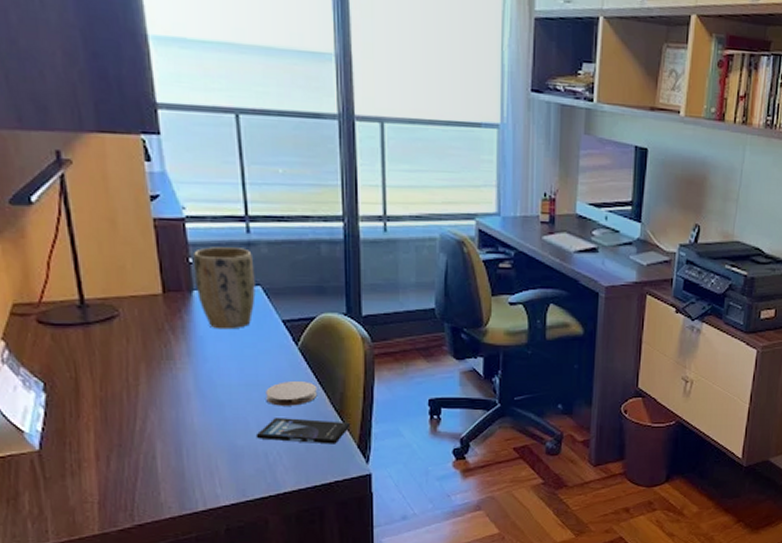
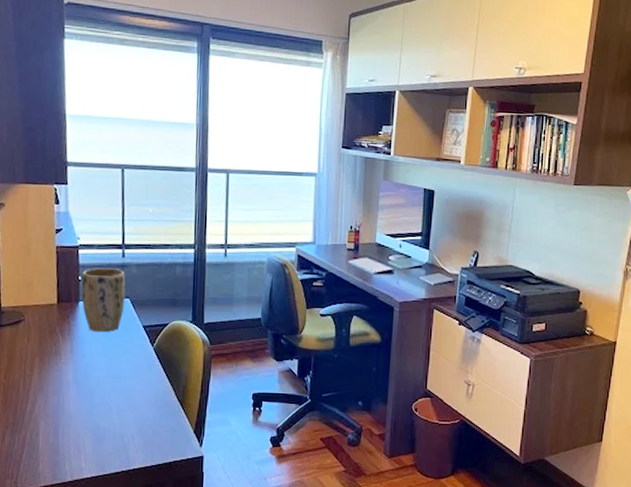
smartphone: present [256,416,351,444] -> none [115,404,190,429]
coaster: present [266,381,318,406] -> none [126,375,166,396]

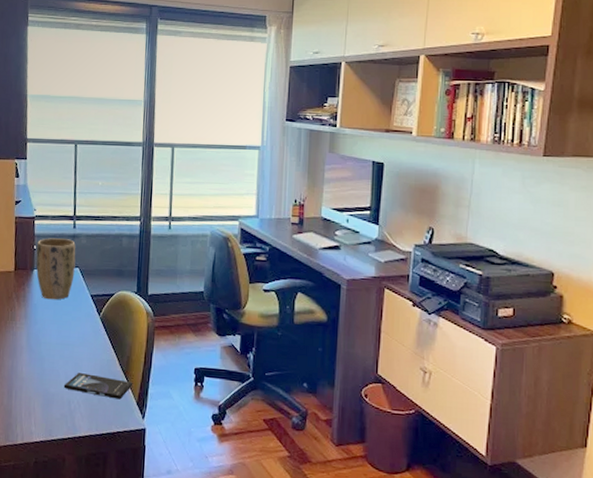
smartphone: none [115,404,190,429] -> present [63,372,133,400]

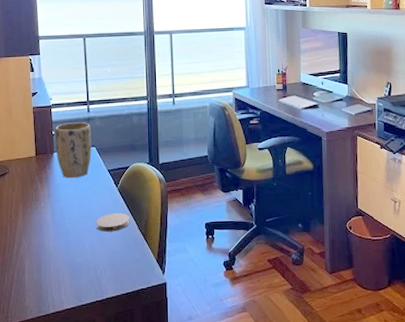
smartphone: present [63,372,133,400] -> none [89,240,152,260]
coaster: none [74,344,111,364] -> present [96,213,130,232]

